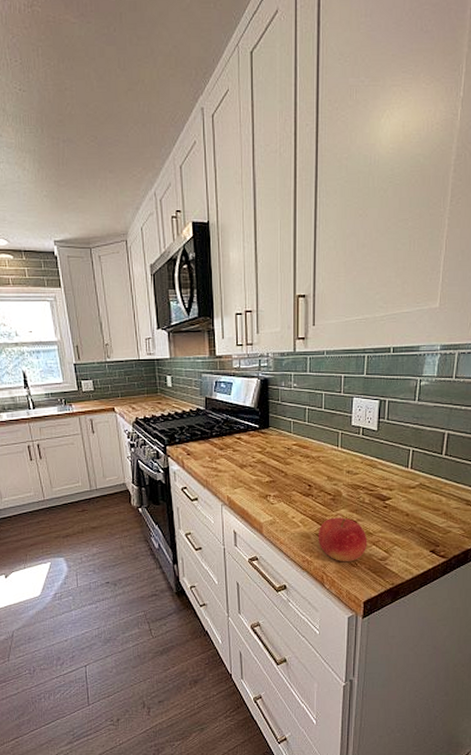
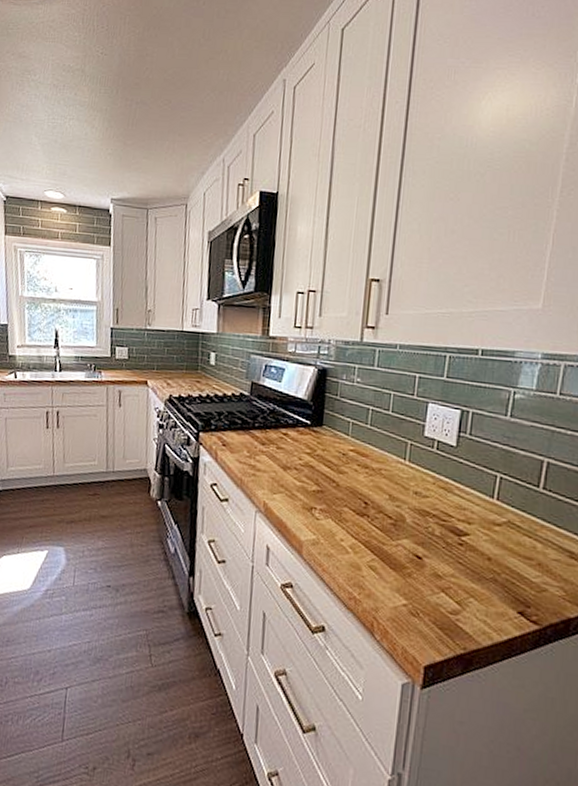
fruit: present [318,517,368,561] -> none [370,547,435,609]

